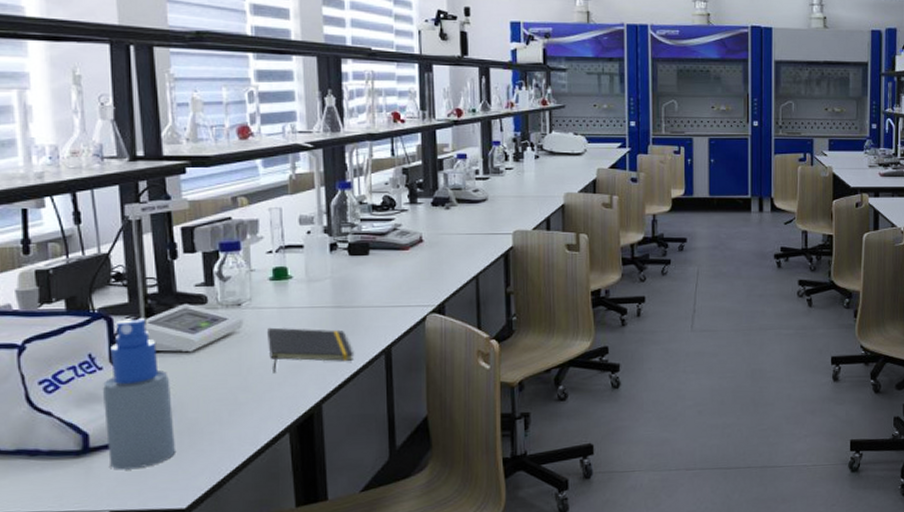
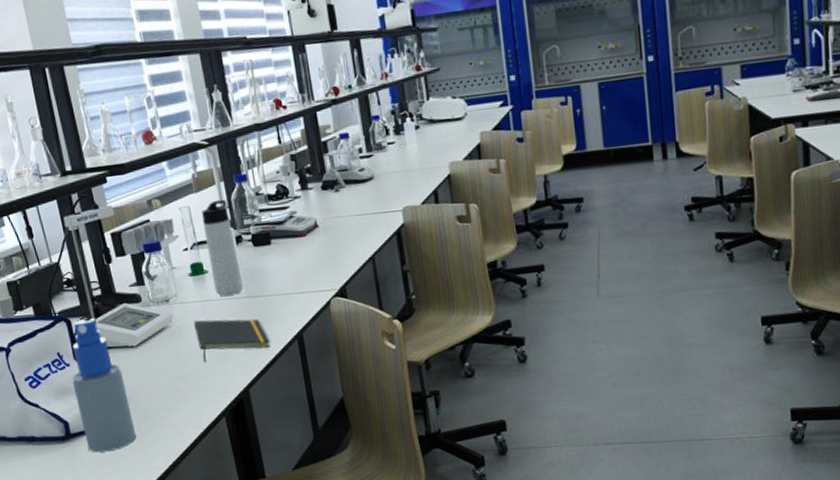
thermos bottle: none [295,204,331,304] -> present [202,199,244,296]

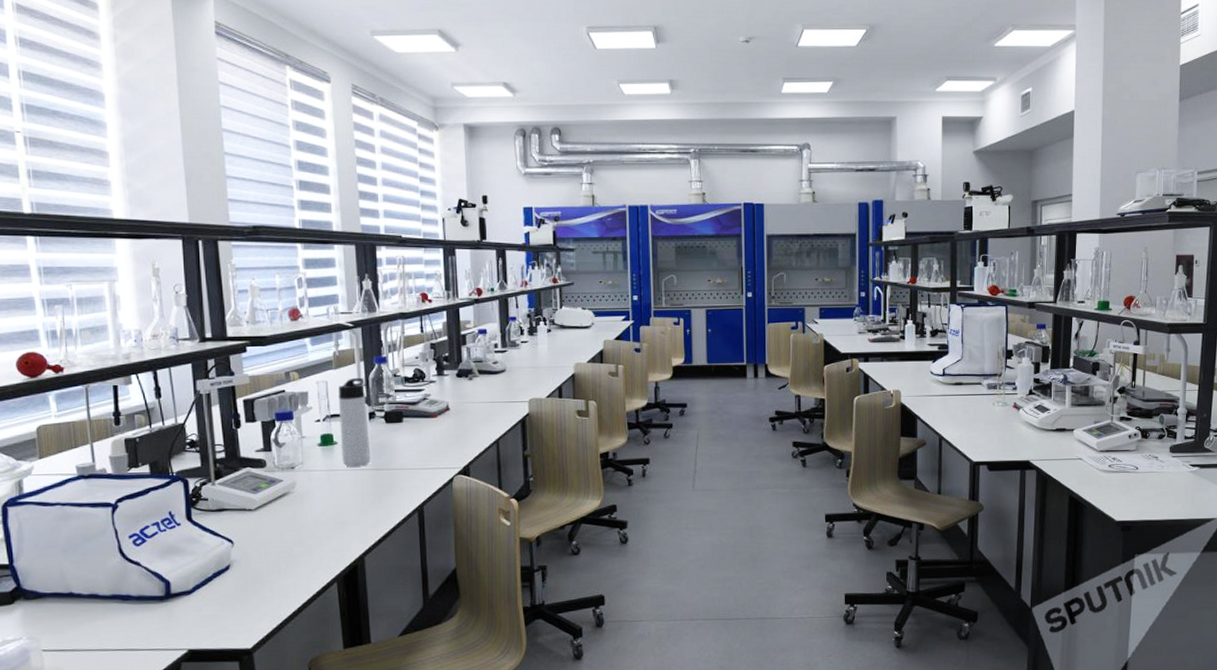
spray bottle: present [72,318,136,453] -> none [180,480,241,614]
notepad: present [194,319,271,363] -> none [317,488,392,529]

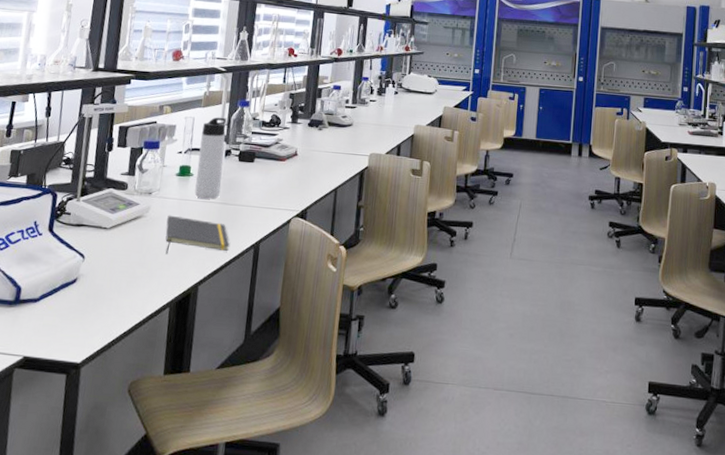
notepad: none [317,488,392,529] -> present [165,215,231,254]

